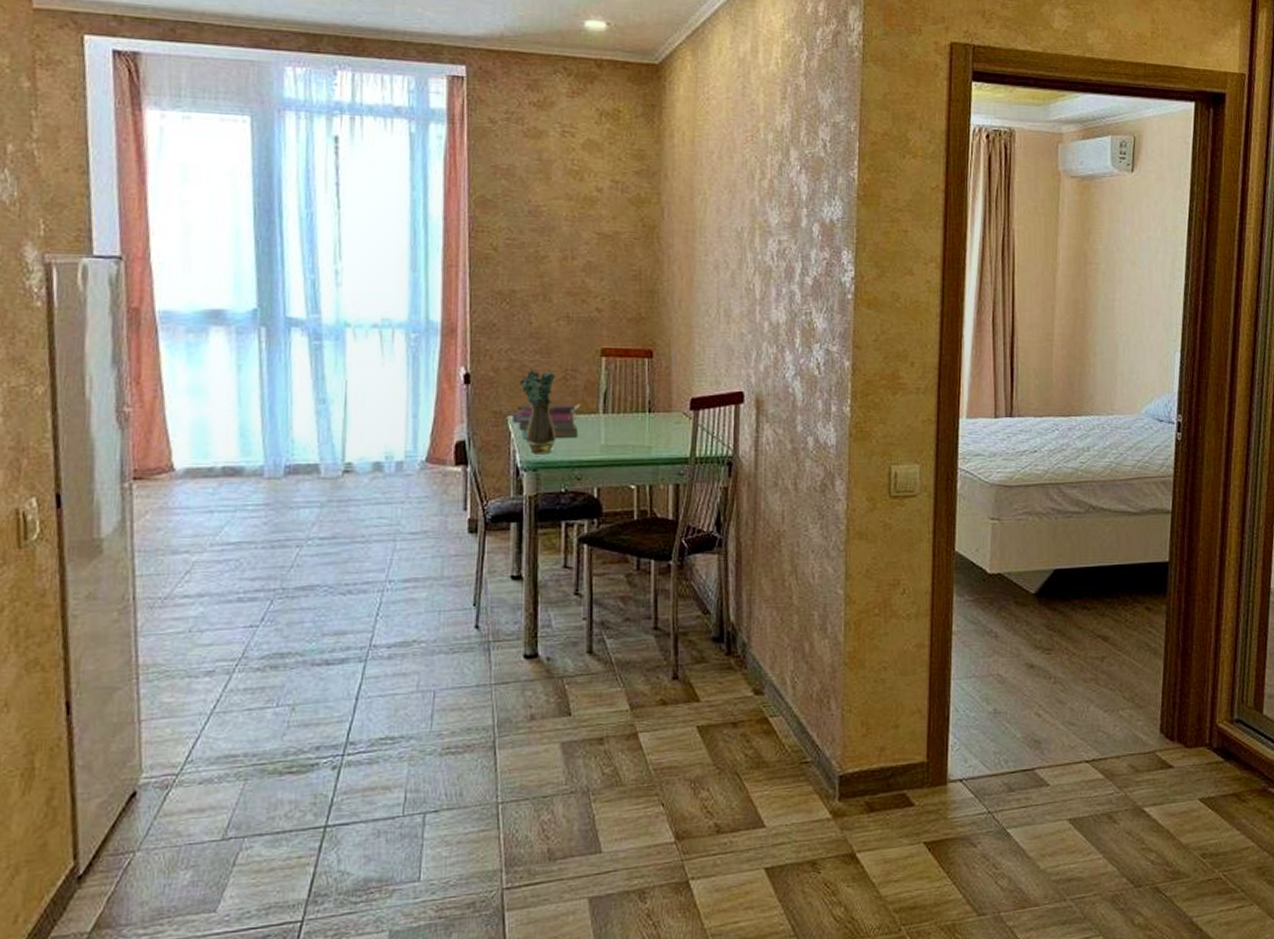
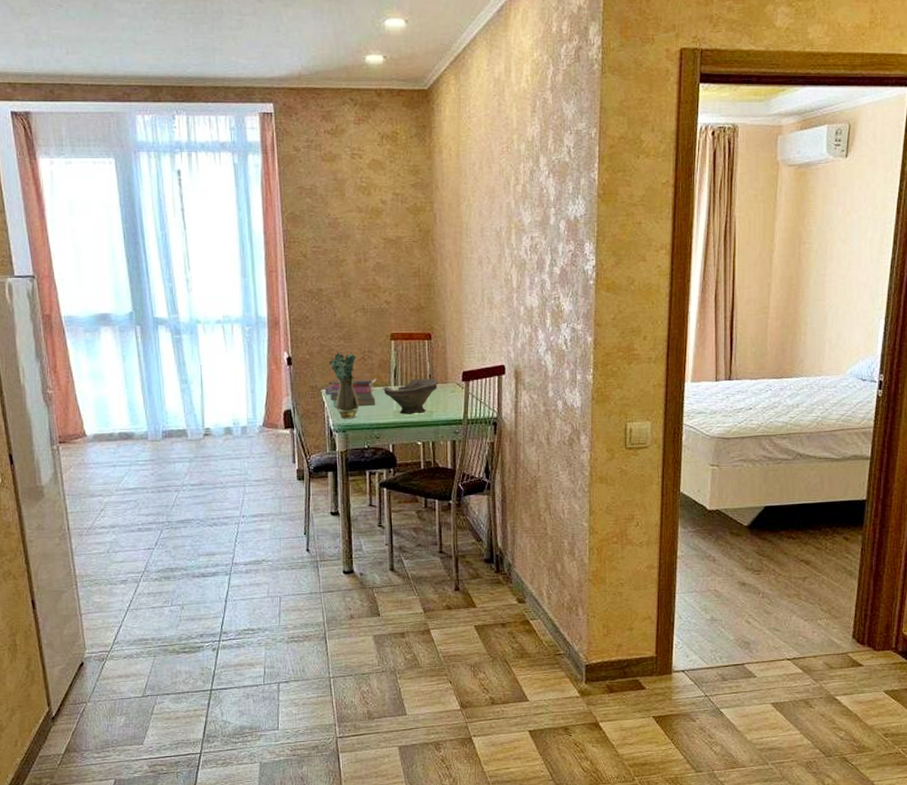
bowl: none [588,405,659,450] -> present [383,378,438,415]

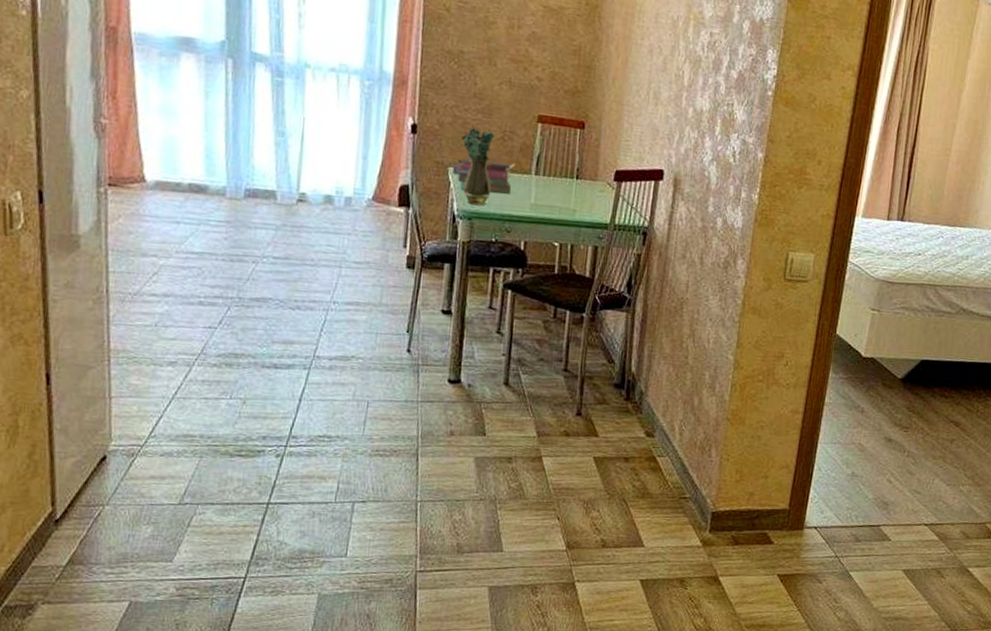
bowl: present [383,378,438,415] -> none [521,170,586,212]

